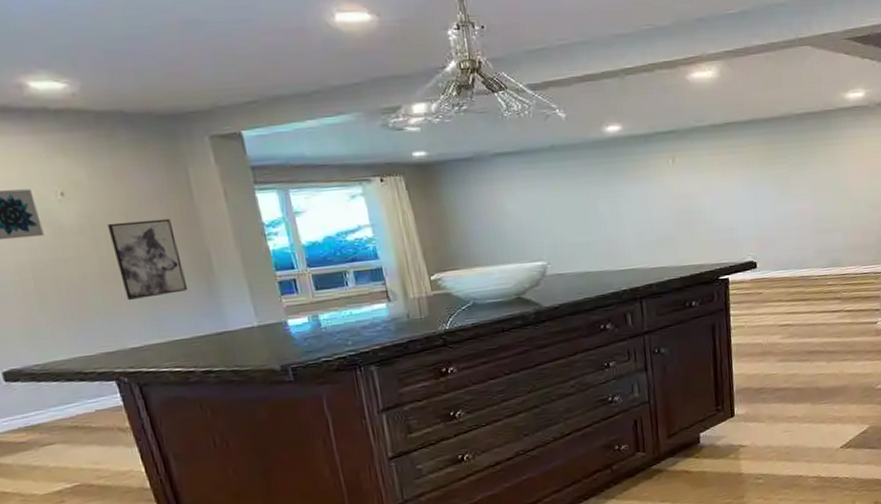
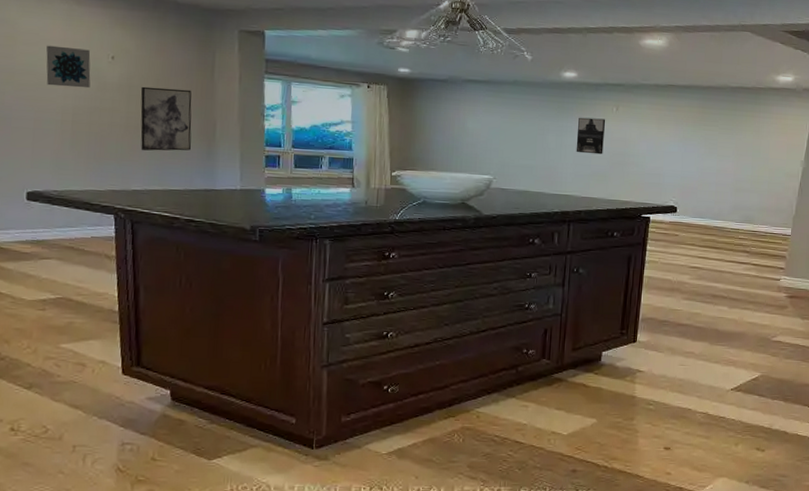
wall art: none [631,174,666,219] -> present [576,117,606,155]

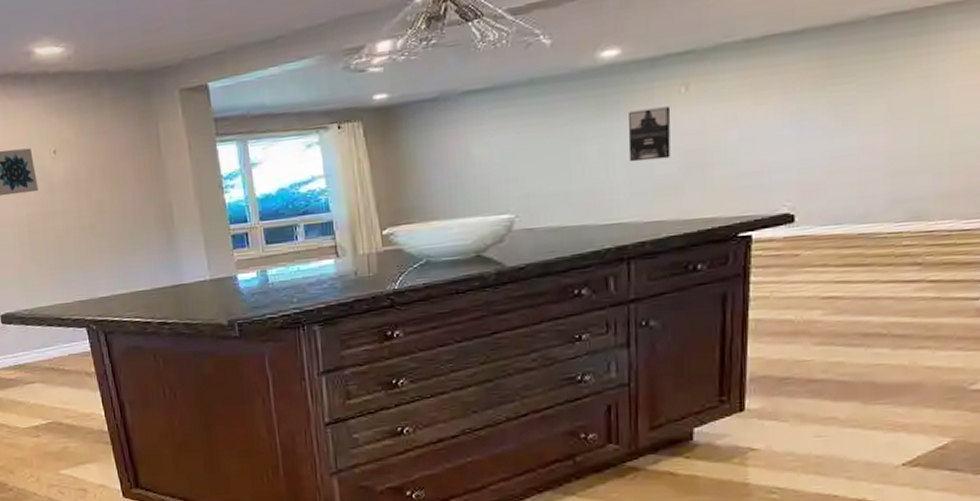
wall art: present [140,86,192,151] -> none [88,172,150,251]

